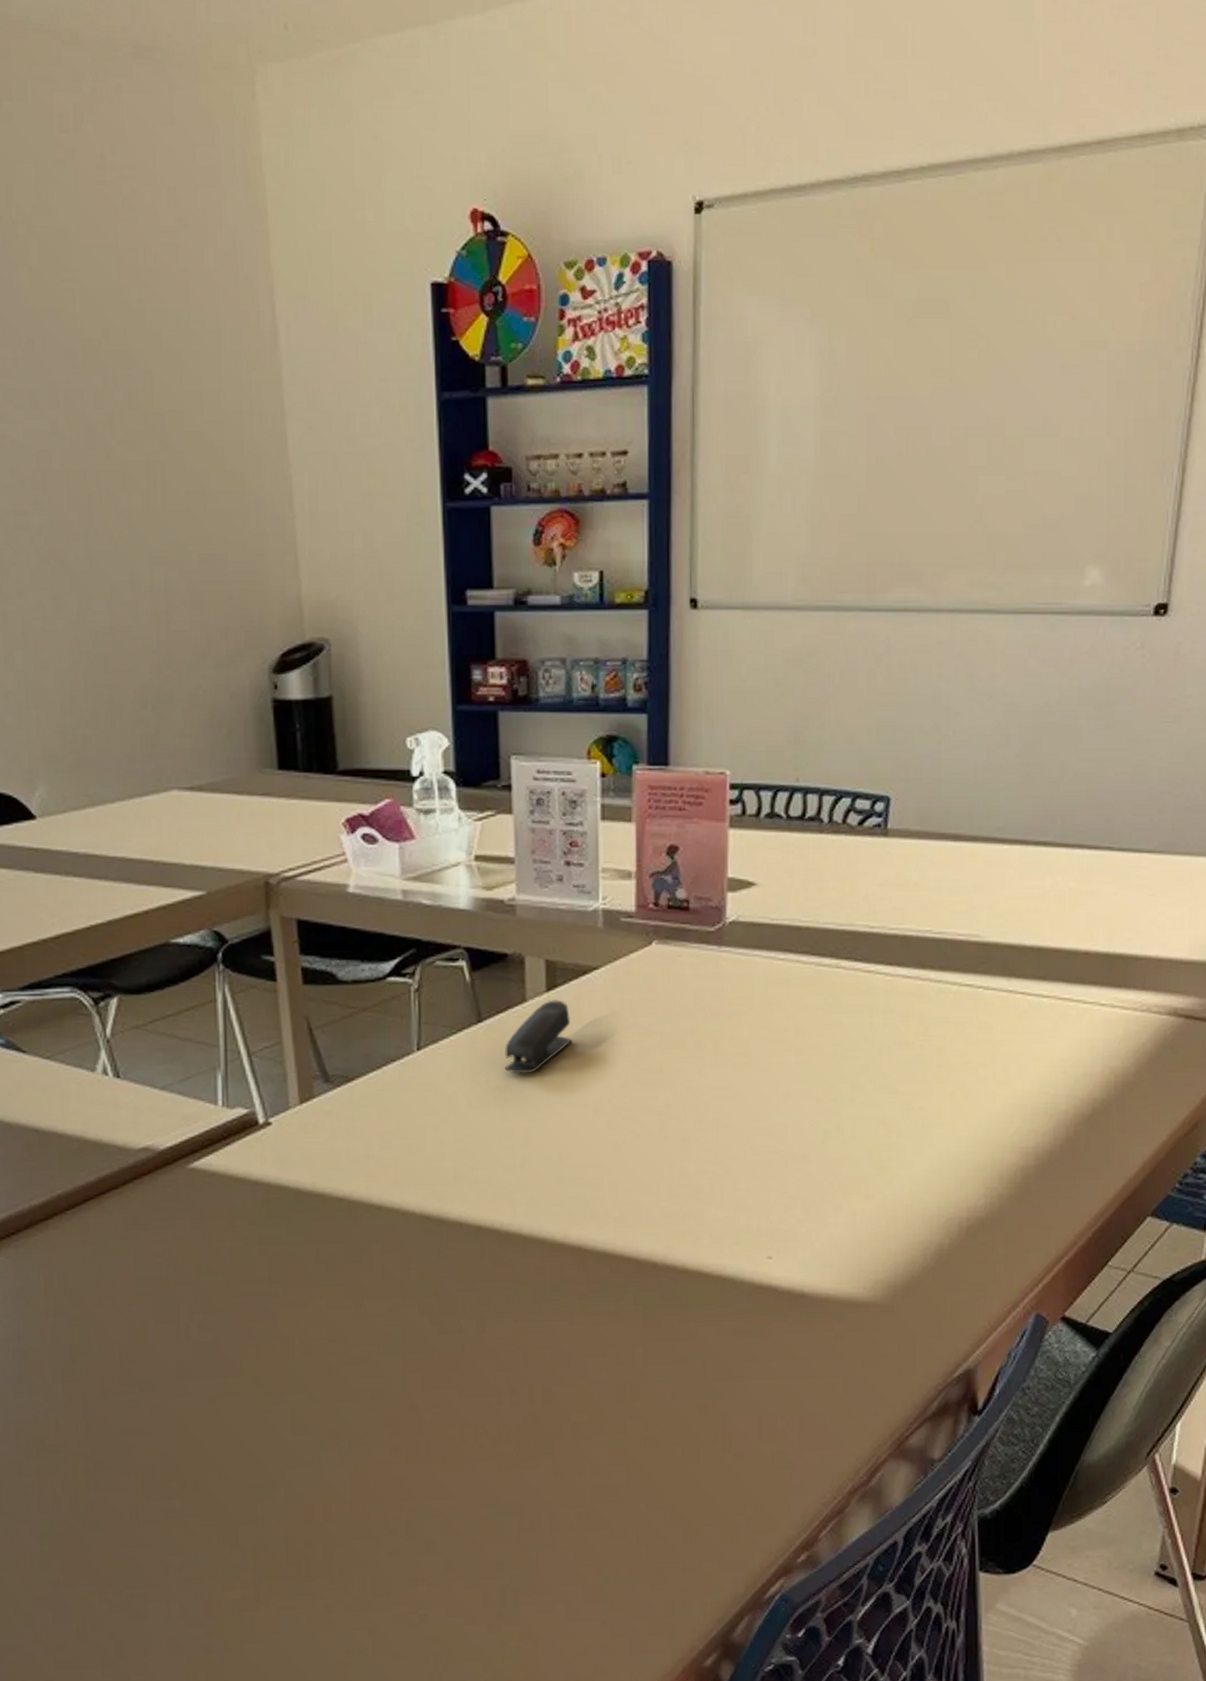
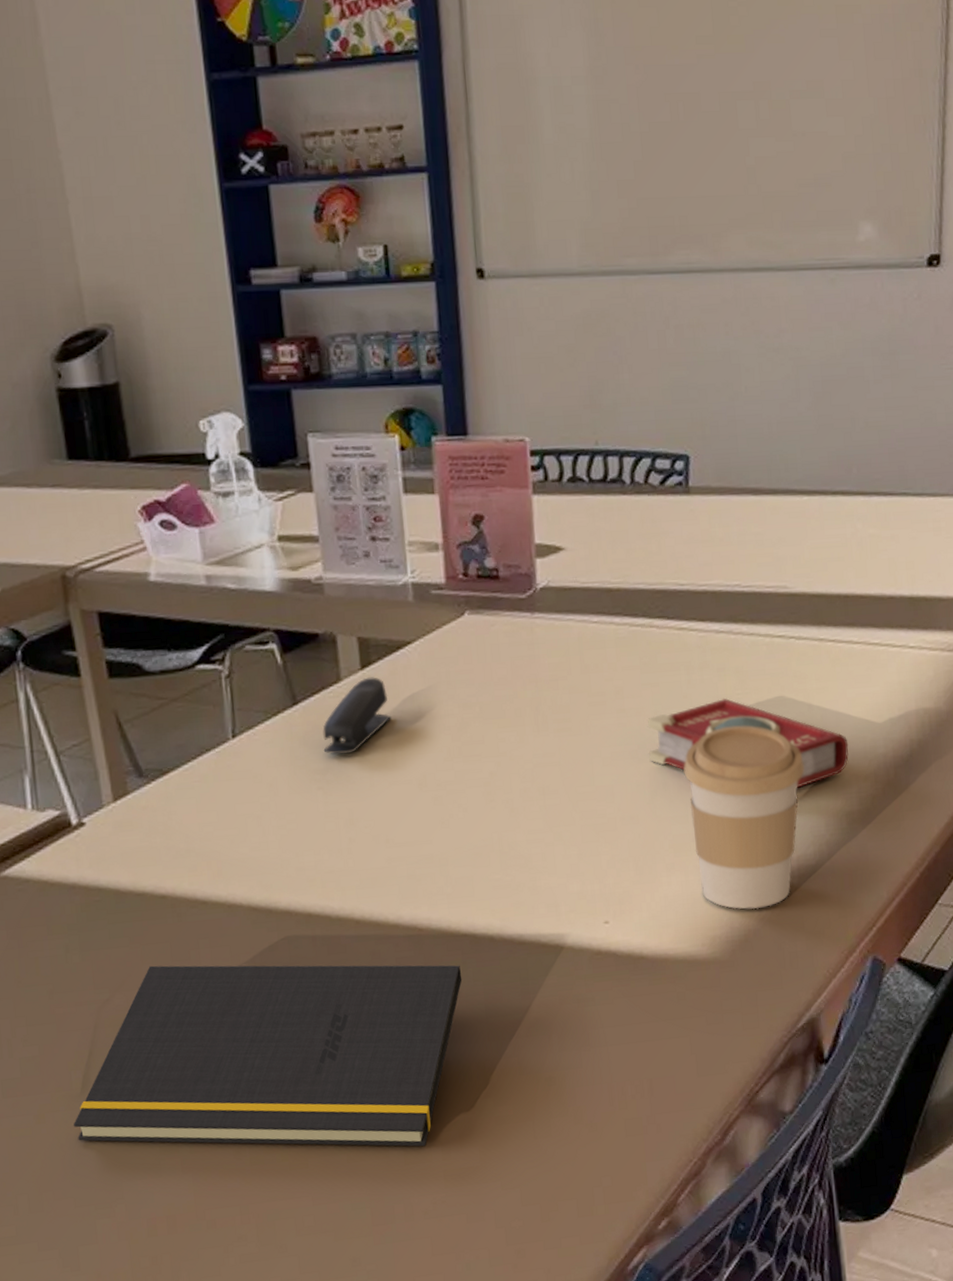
notepad: none [242,1264,623,1461] -> present [74,965,462,1147]
book: none [825,1043,1029,1139] -> present [647,698,849,788]
coffee cup: none [859,1072,982,1257] -> present [683,725,805,910]

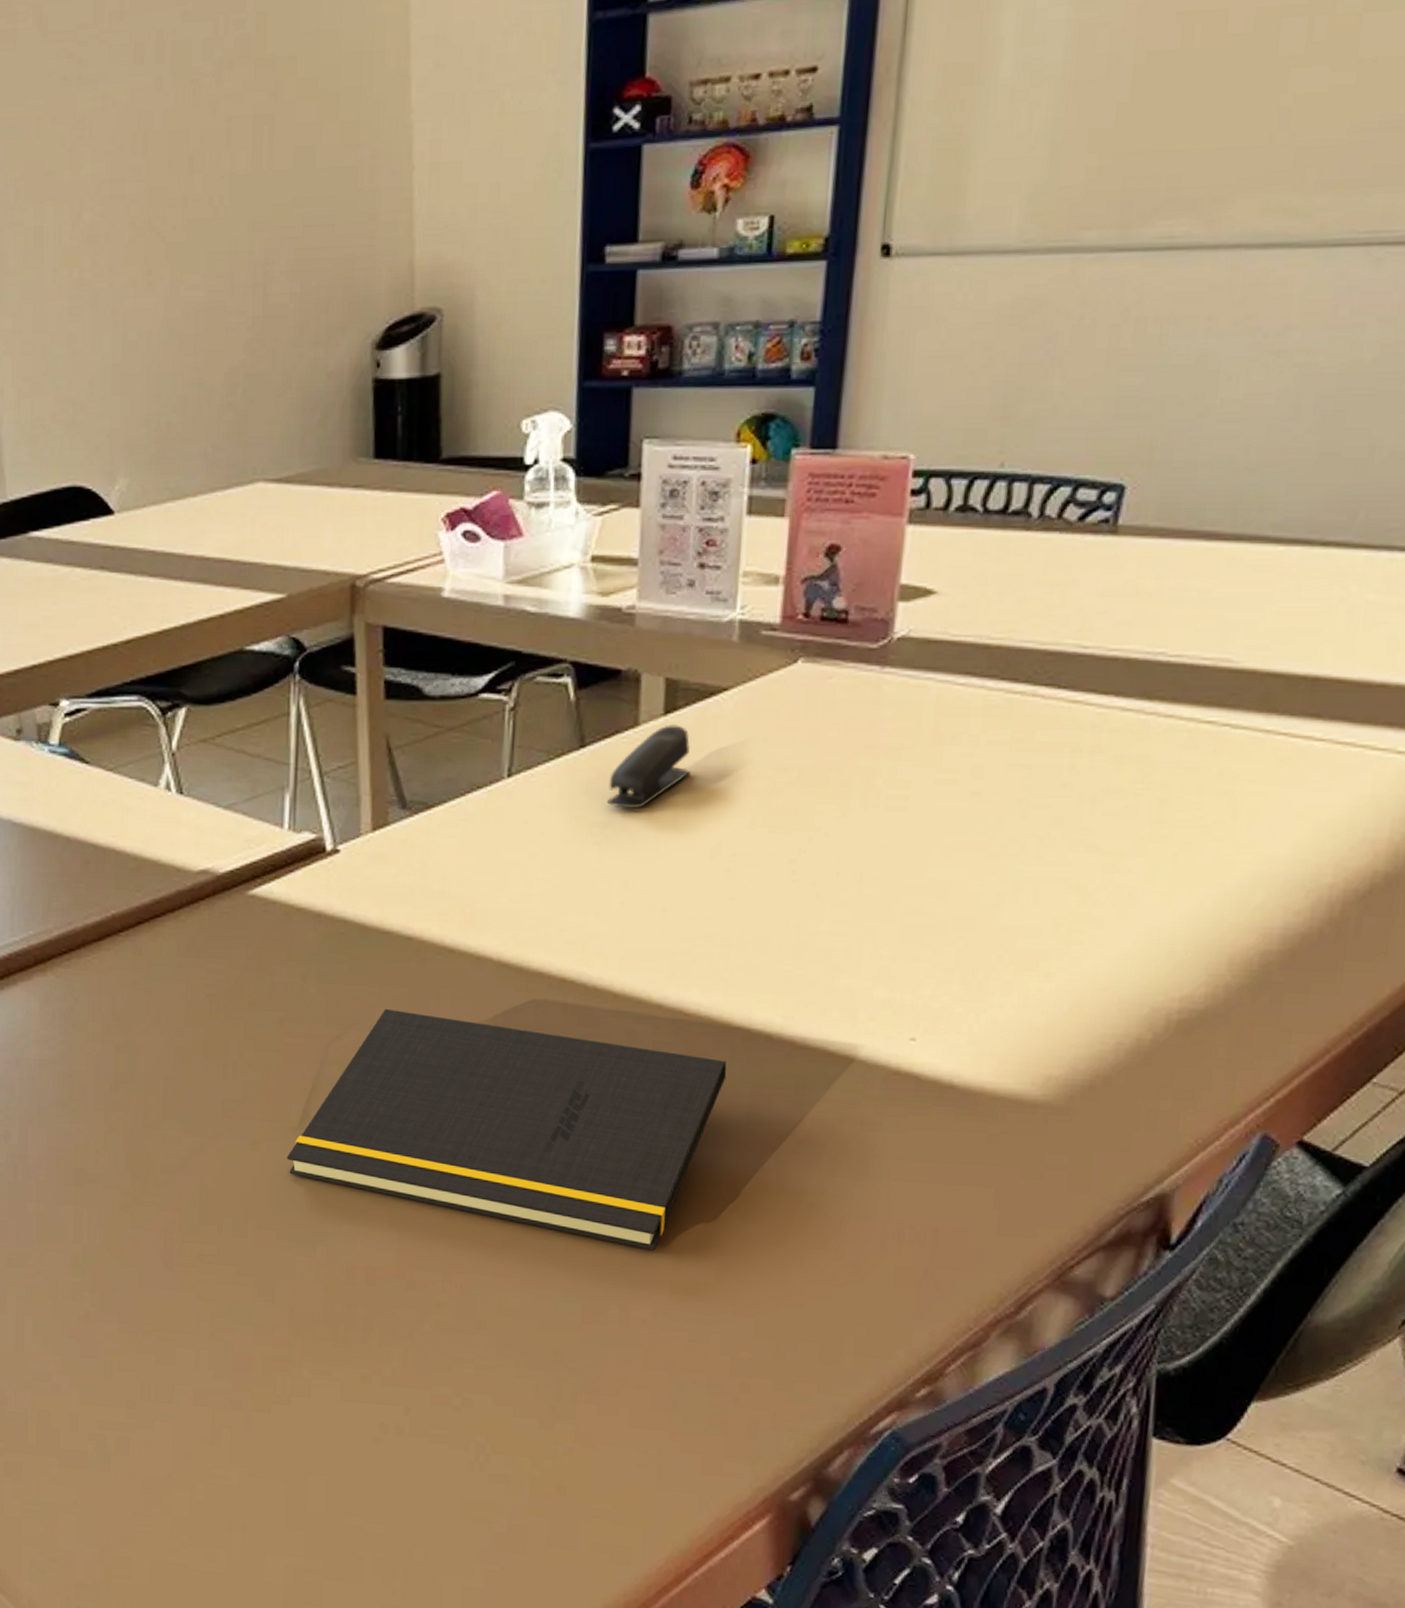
book: present [647,698,849,788] -> none [1002,791,1282,913]
coffee cup: present [683,725,805,910] -> none [1043,827,1213,1053]

